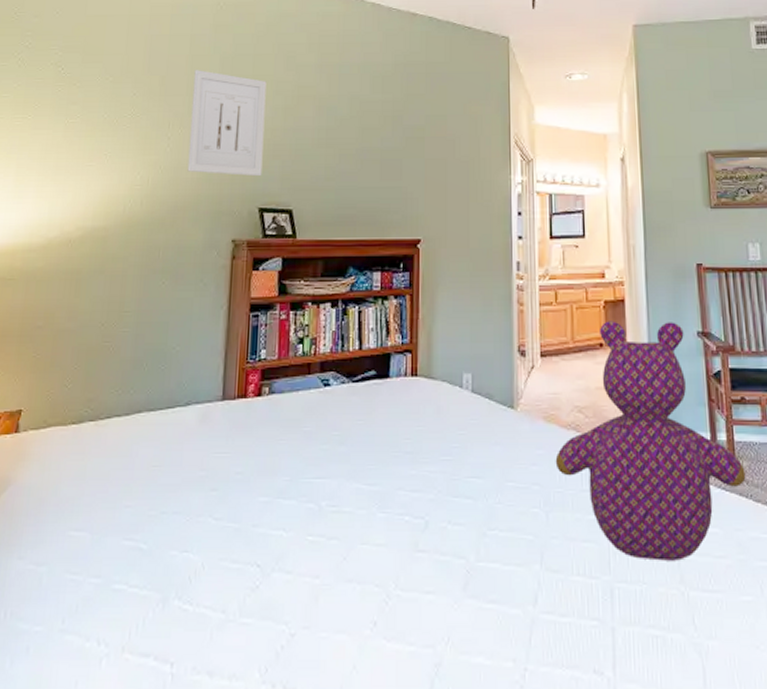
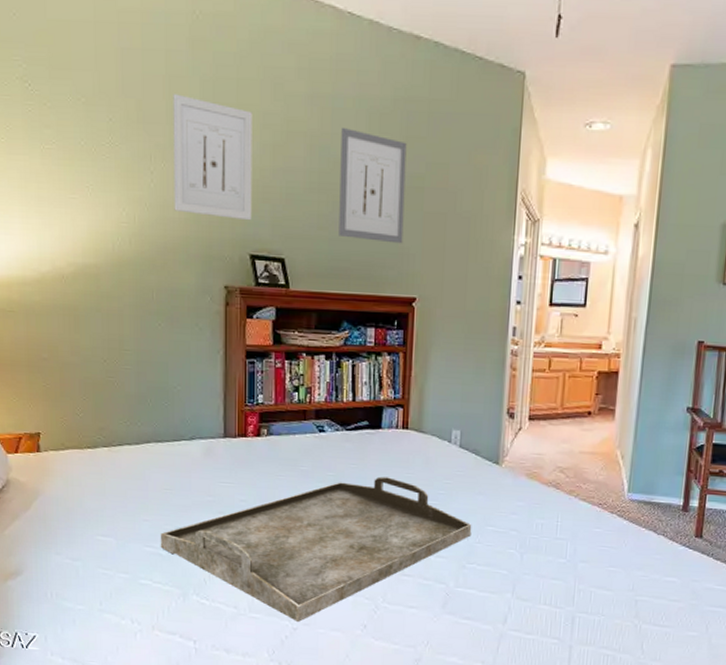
serving tray: none [141,432,491,626] -> present [160,476,472,623]
wall art: none [345,90,407,189] -> present [339,128,407,244]
teddy bear: present [555,321,746,561] -> none [533,391,711,601]

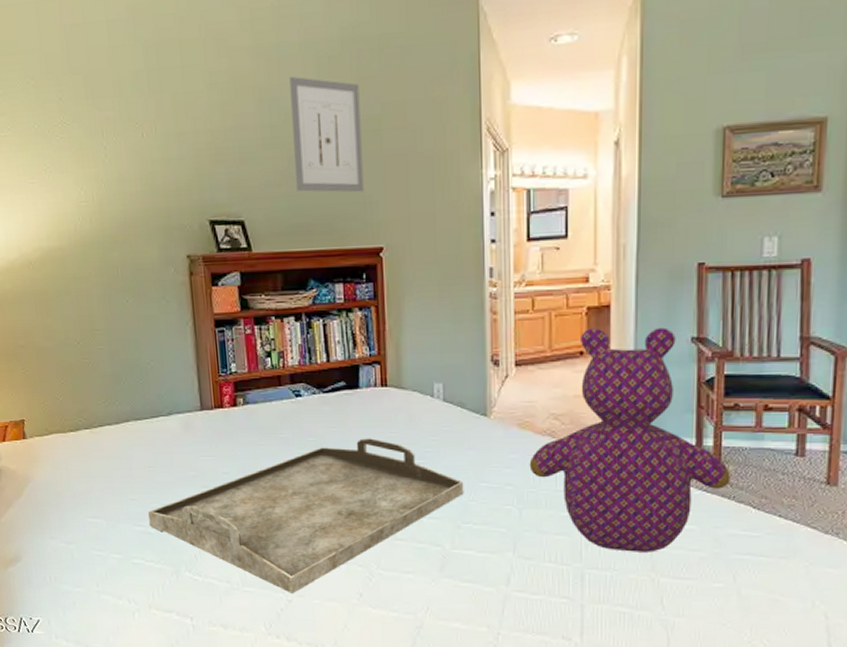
wall art: present [173,94,252,221] -> none [118,64,208,186]
teddy bear: none [533,391,711,601] -> present [529,327,731,552]

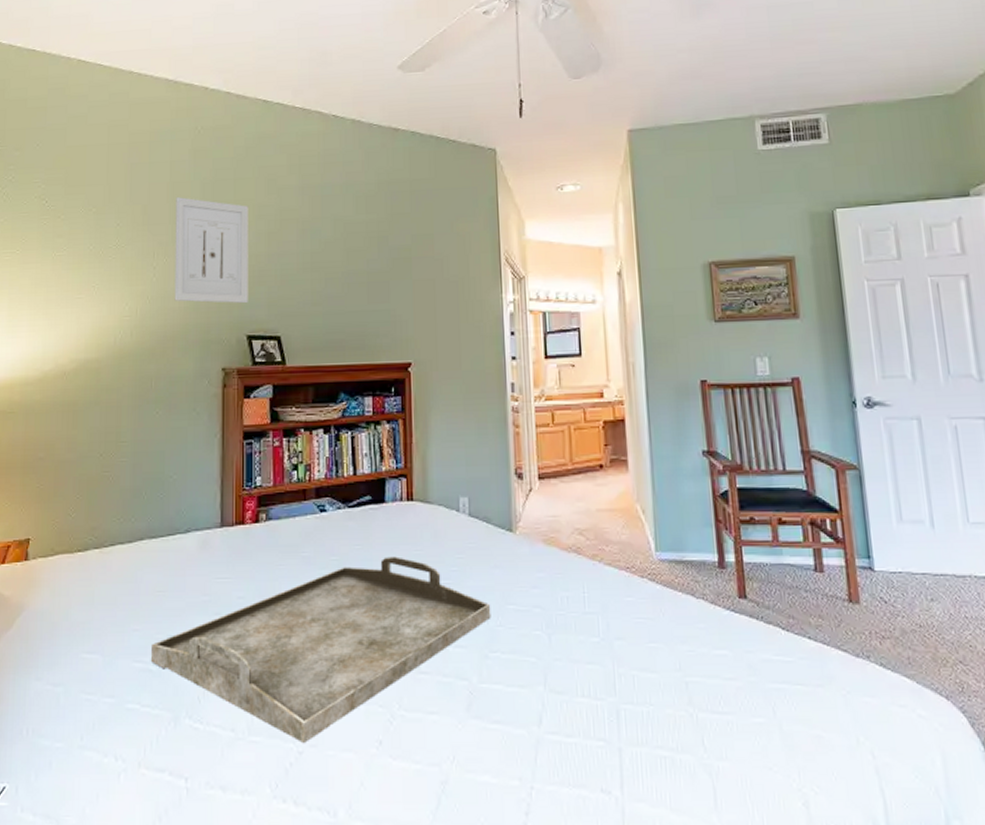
wall art: none [118,64,208,186] -> present [174,197,248,304]
wall art: present [289,77,364,193] -> none [331,212,395,312]
teddy bear: present [529,327,731,552] -> none [556,441,756,683]

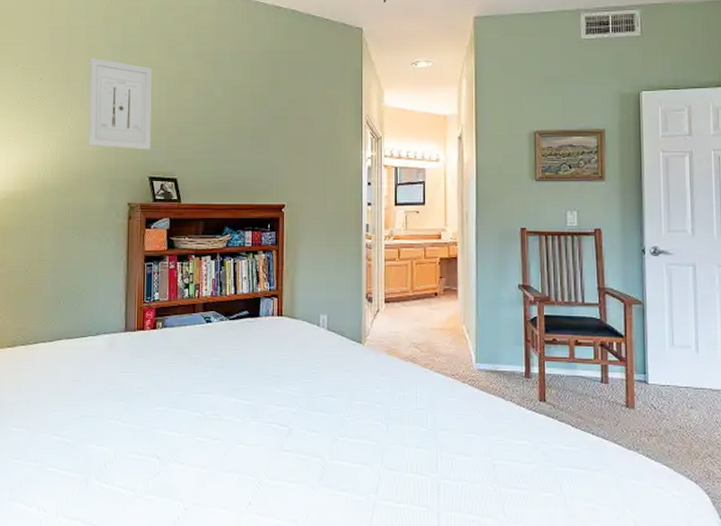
serving tray: present [150,556,491,744] -> none [66,360,342,502]

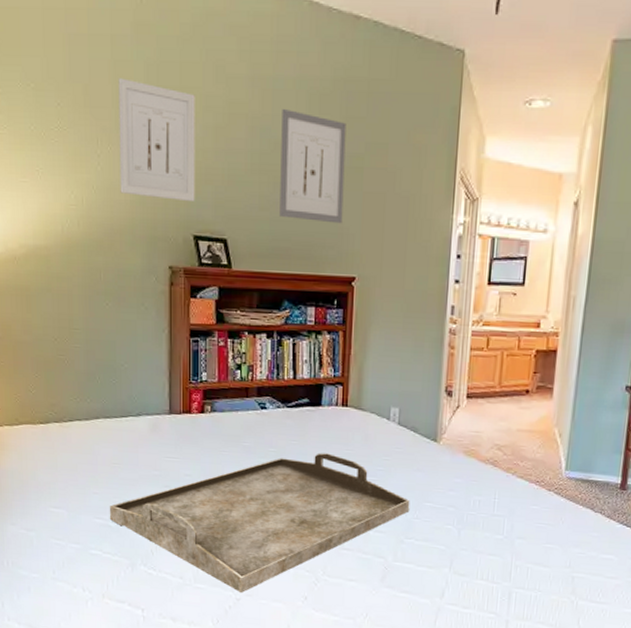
serving tray: none [66,360,342,502] -> present [109,453,410,594]
wall art: none [220,76,273,162] -> present [279,109,346,224]

